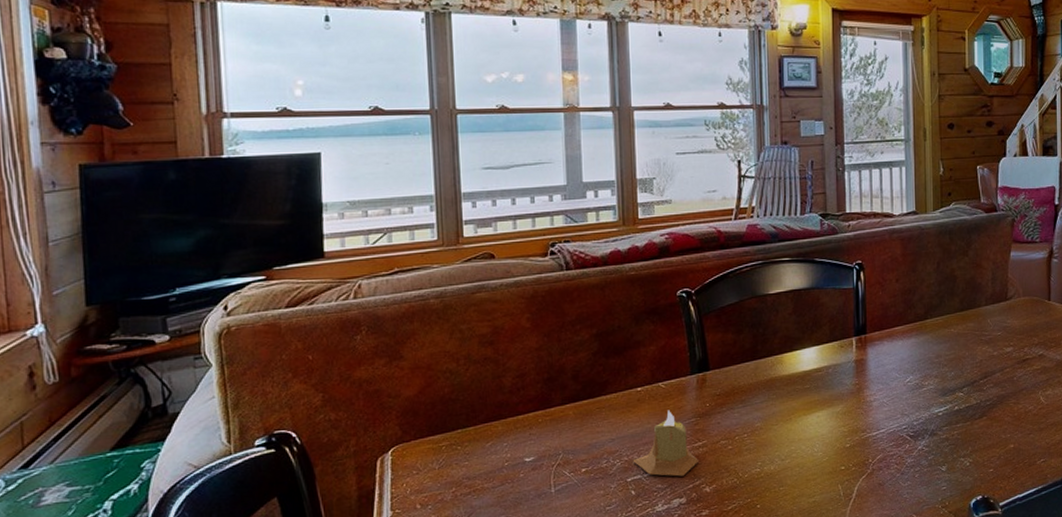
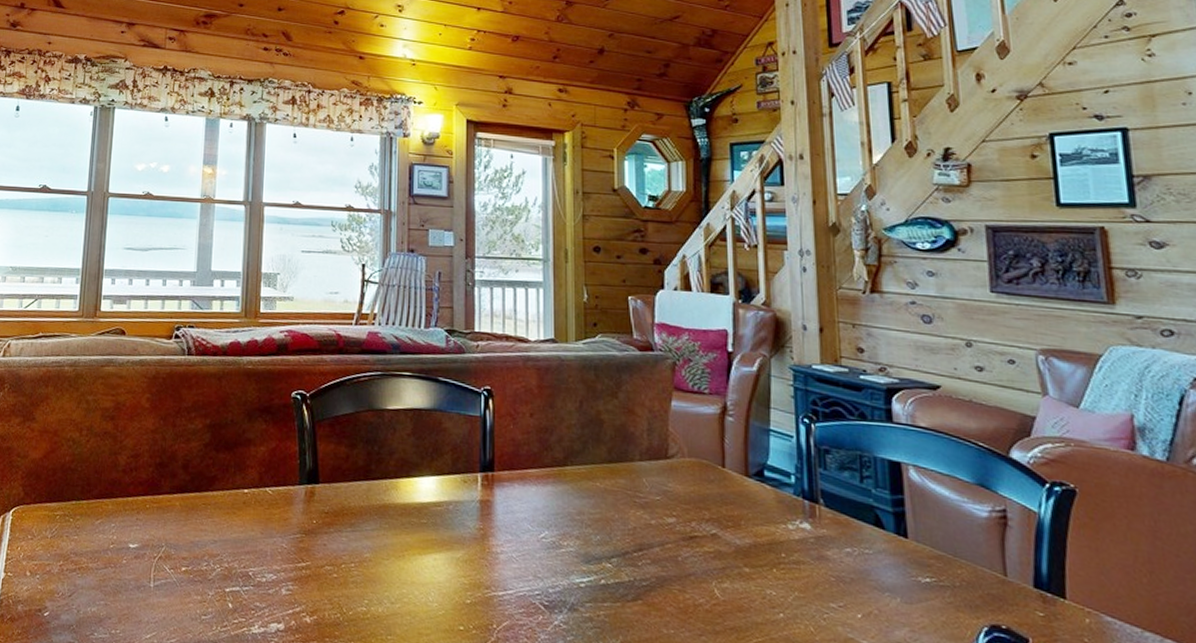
candle: present [632,409,698,477] -> none [233,519,300,599]

